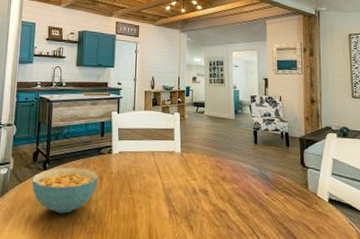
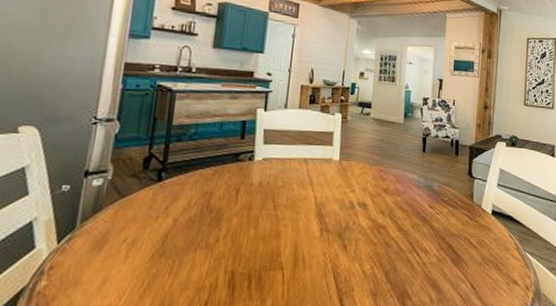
cereal bowl: present [31,167,99,214] -> none [139,177,234,236]

